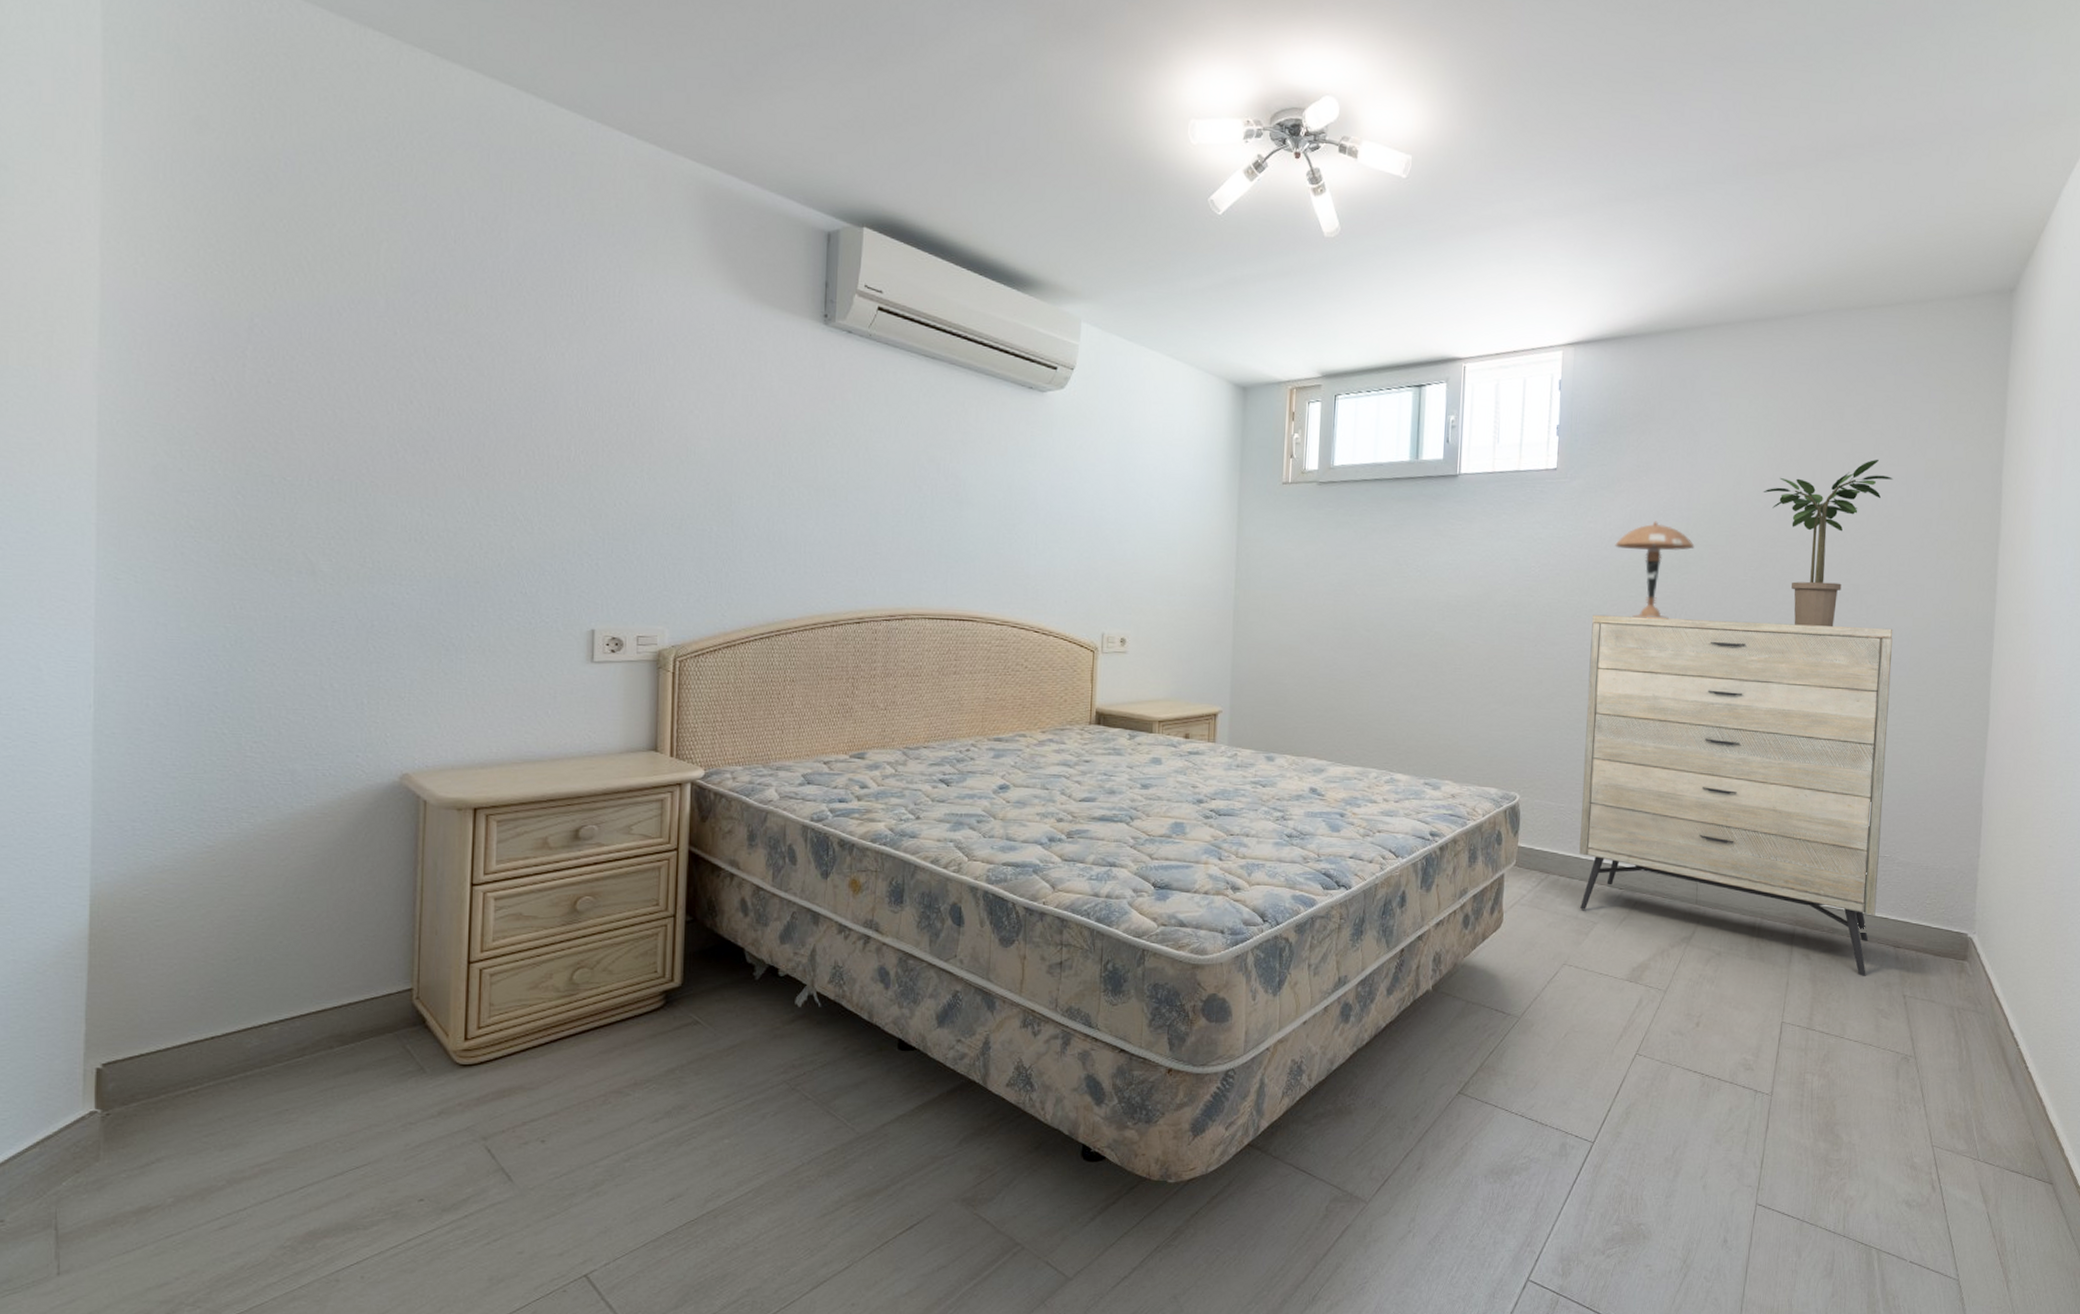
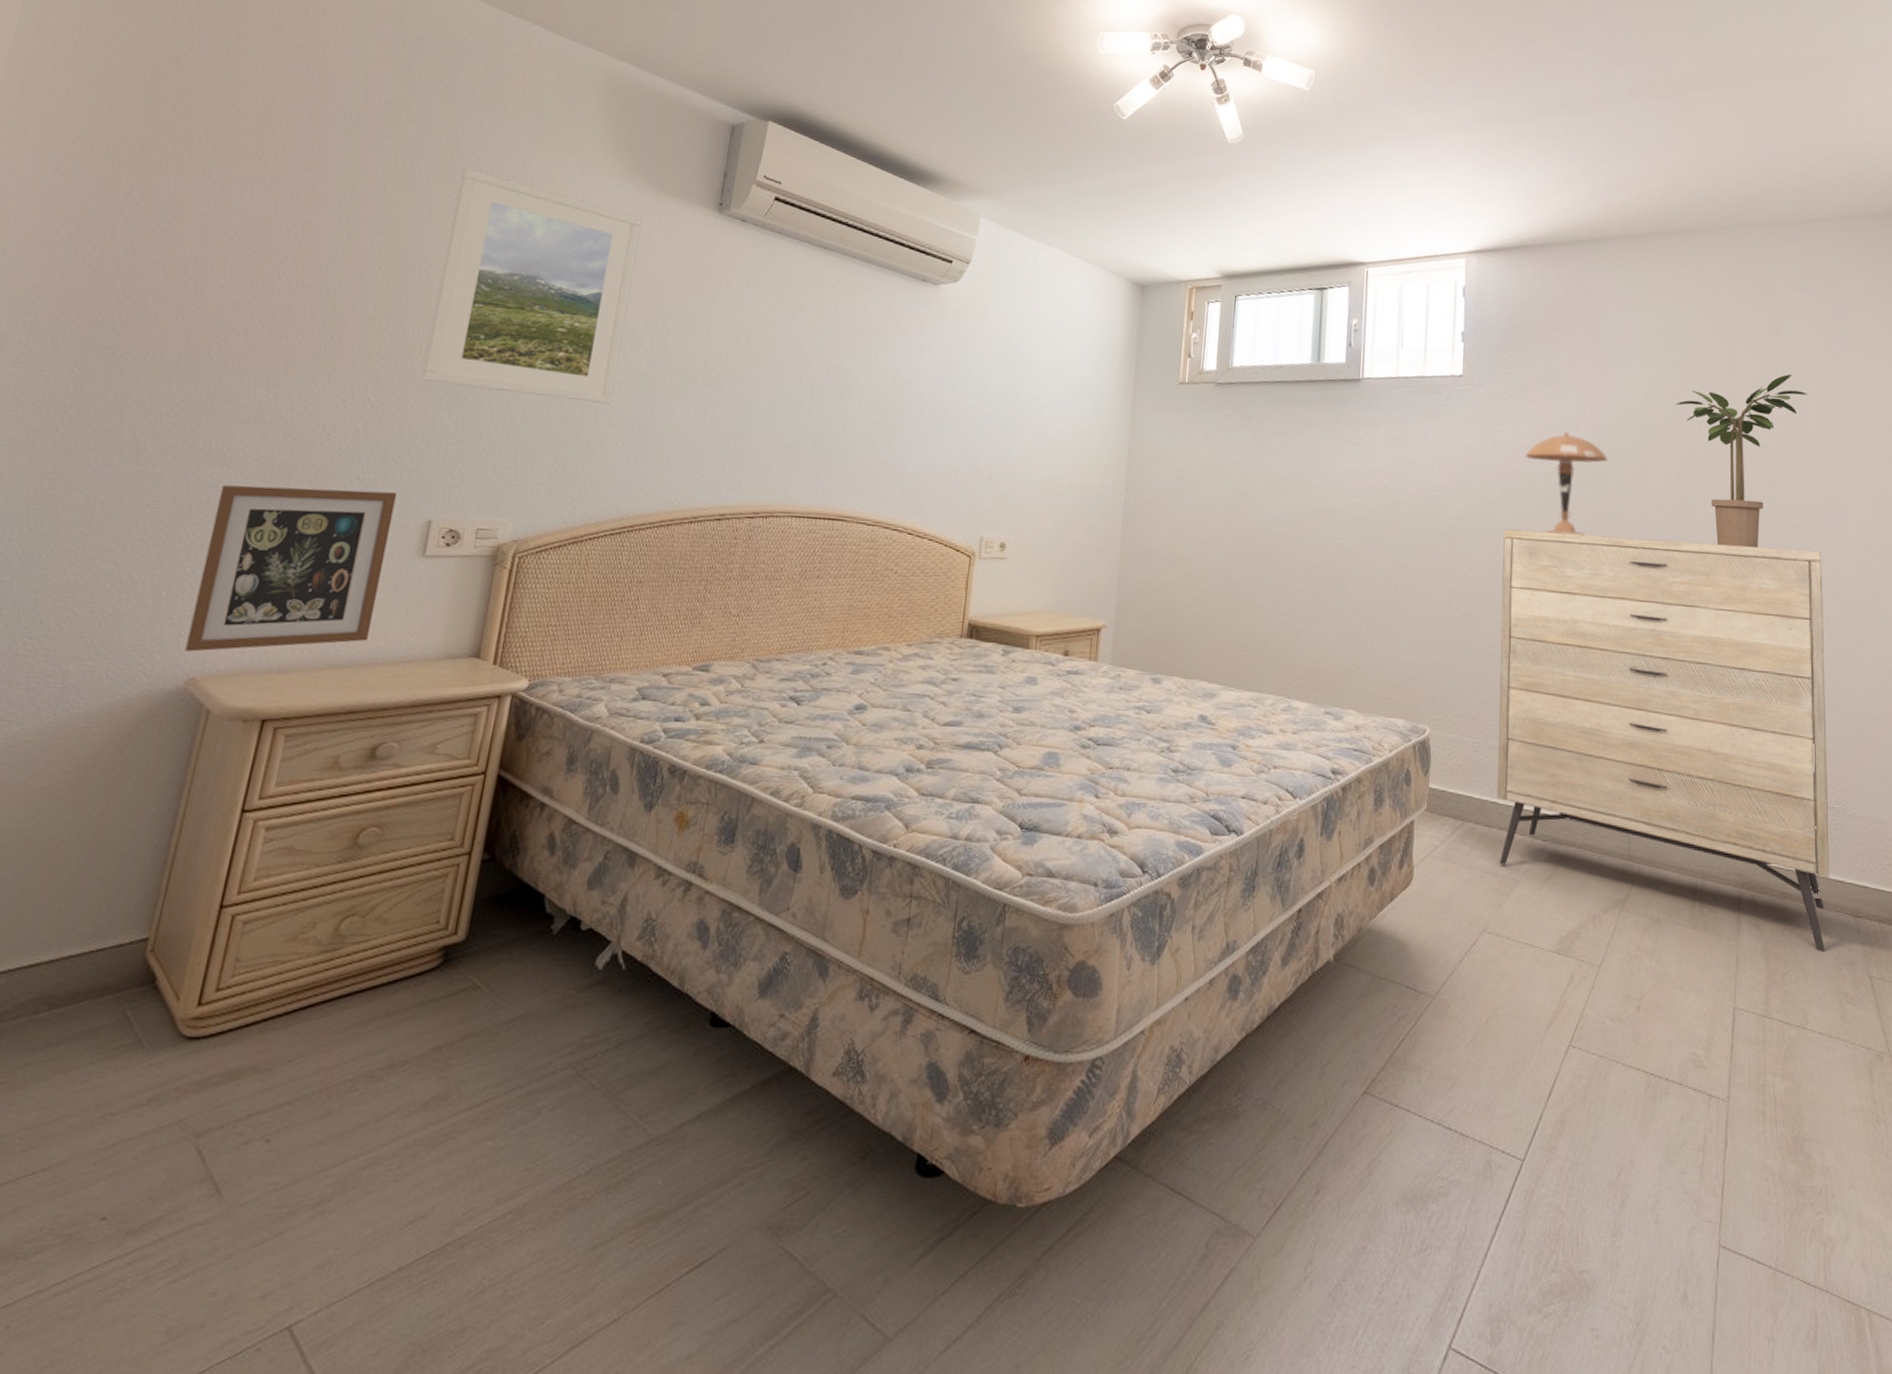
picture frame: none [394,601,559,751] -> present [185,485,398,652]
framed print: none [562,286,751,517] -> present [420,168,642,404]

